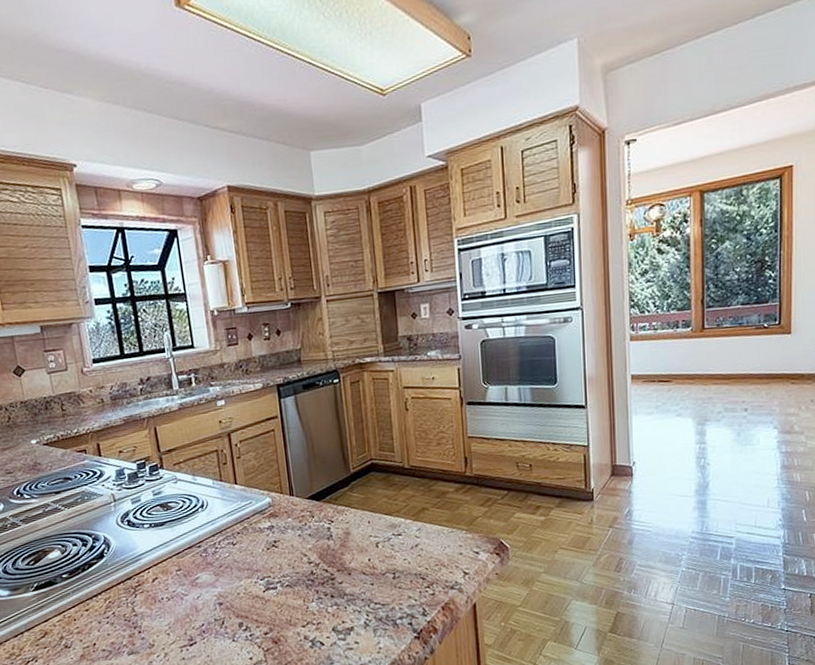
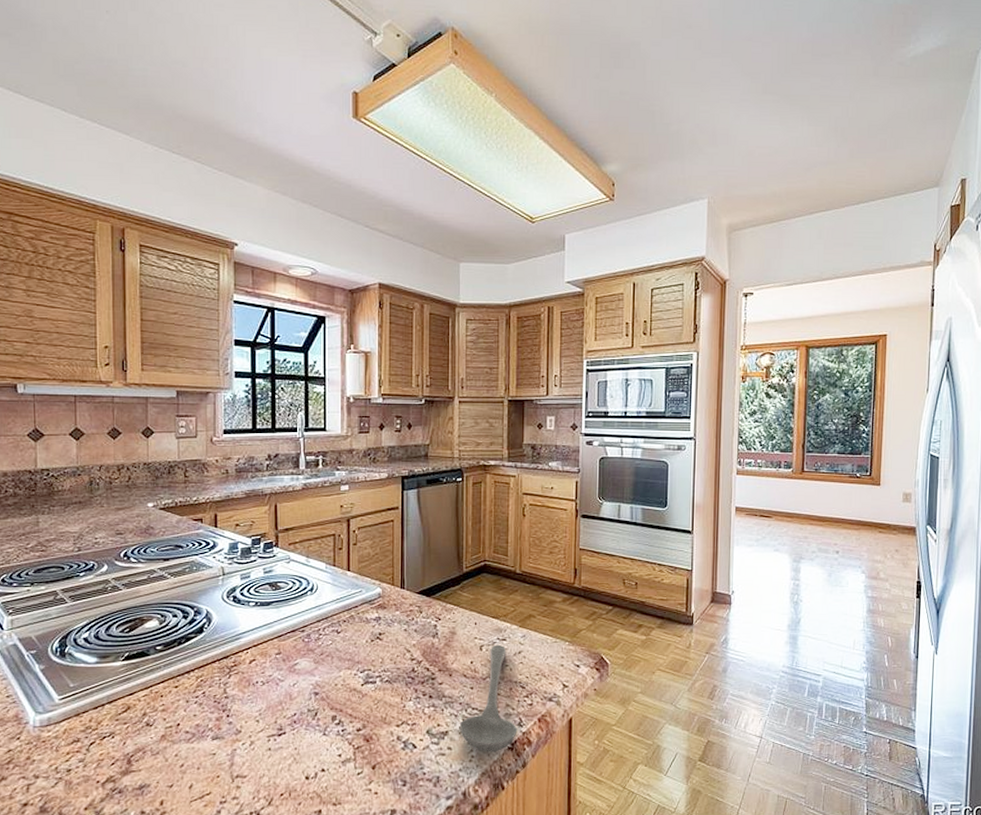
stirrer: none [364,540,422,643] -> present [460,644,518,752]

